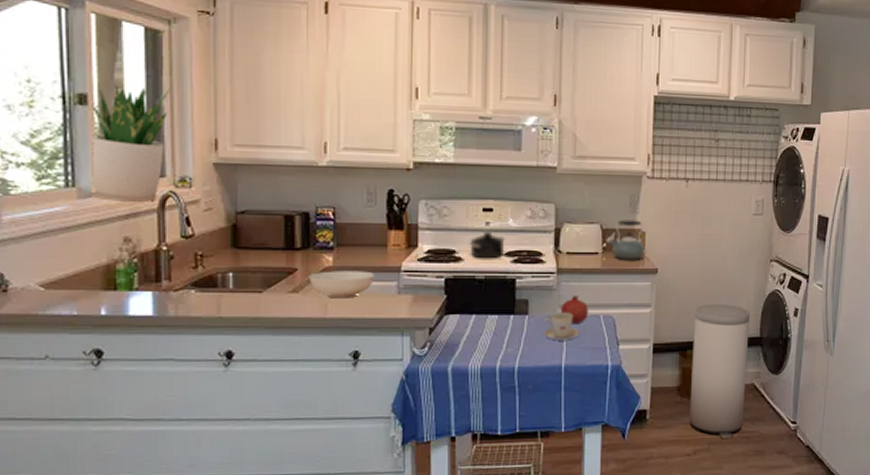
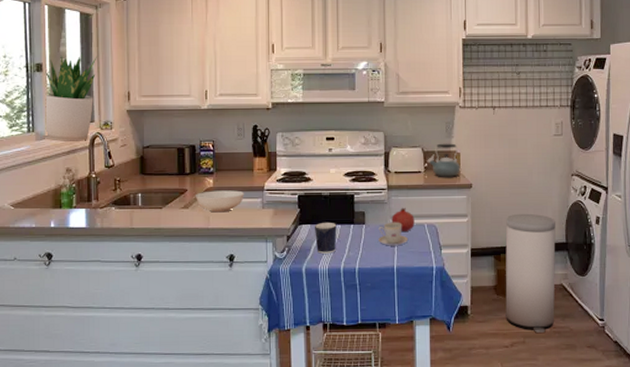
mug: none [464,311,493,351] -> present [314,222,337,255]
saucepan: present [470,231,505,261] -> none [317,156,345,180]

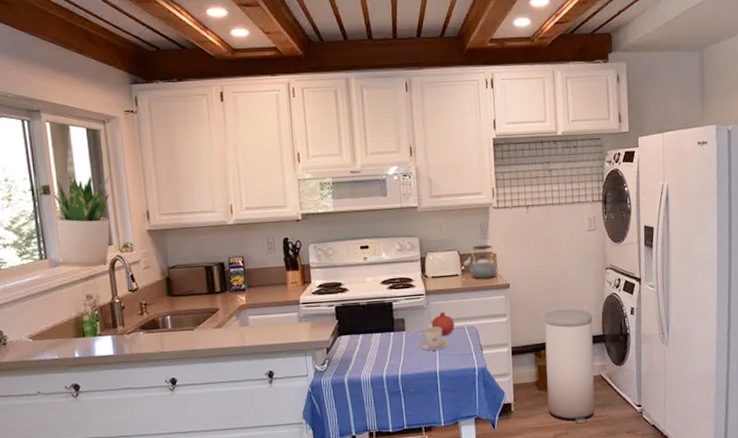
bowl: present [195,190,245,213] -> none [227,306,280,330]
mug: present [314,222,337,255] -> none [353,331,378,364]

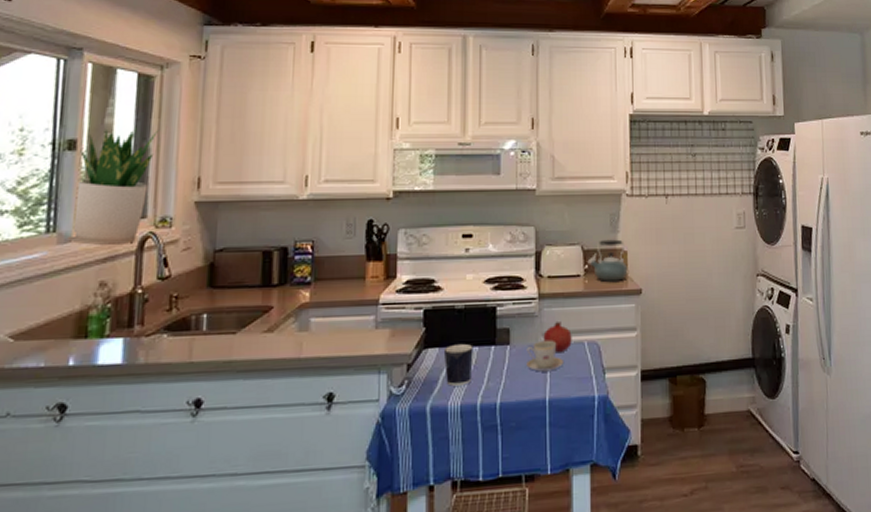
mug: none [353,331,378,364] -> present [443,343,473,387]
pedal bin: present [544,309,595,424] -> none [682,323,742,476]

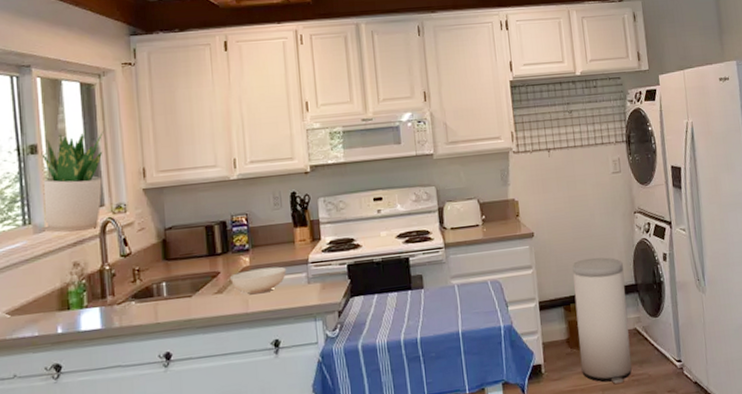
bowl: none [283,305,353,337] -> present [229,266,287,295]
mug: present [443,343,473,387] -> none [367,290,394,327]
teacup: present [526,340,565,372] -> none [438,282,472,310]
fruit: present [543,320,572,352] -> none [451,265,477,292]
kettle: present [587,239,628,282] -> none [484,191,521,229]
pedal bin: none [682,323,742,476] -> present [572,257,632,385]

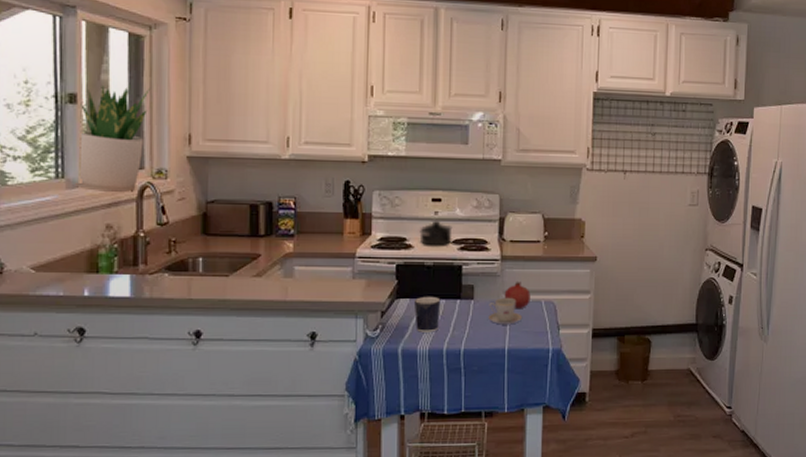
bowl: present [229,266,287,295] -> none [270,256,332,283]
saucepan: none [365,217,397,245] -> present [419,220,453,248]
mug: none [367,290,394,327] -> present [413,296,441,334]
teacup: none [438,282,472,310] -> present [488,297,523,325]
fruit: none [451,265,477,292] -> present [504,281,531,308]
pedal bin: present [572,257,632,385] -> none [627,291,686,423]

